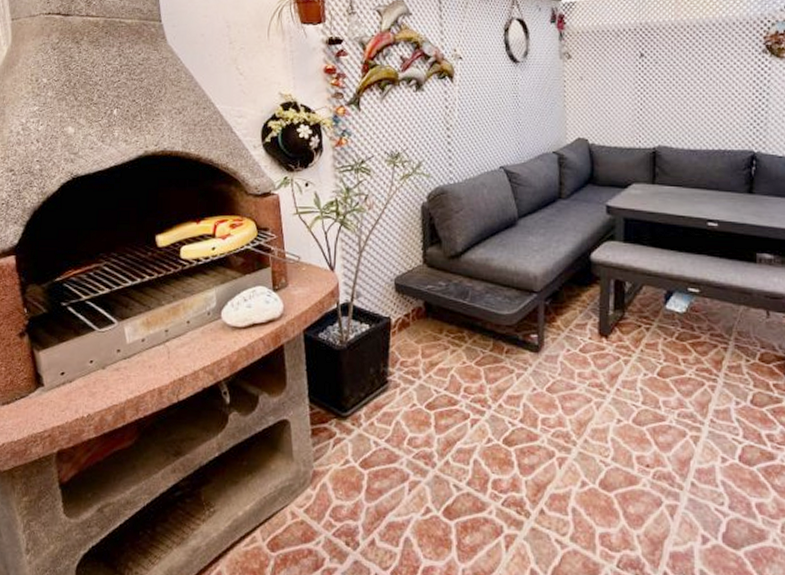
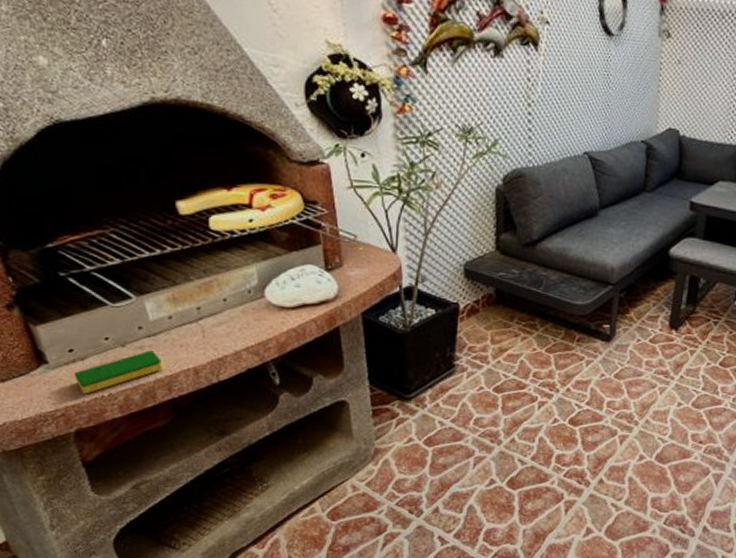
dish sponge: none [62,372,134,415] -> present [73,350,163,395]

